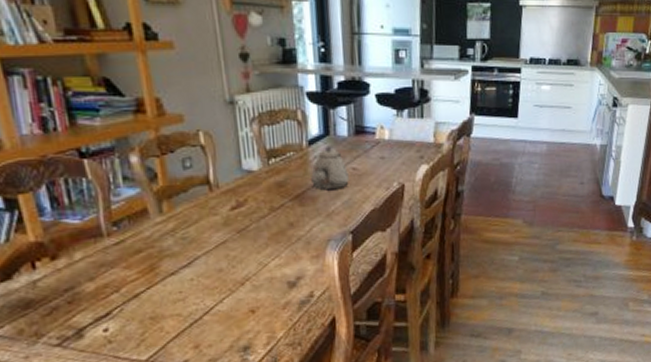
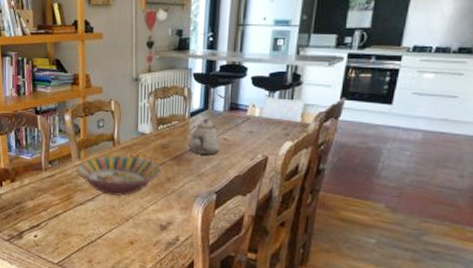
serving bowl: none [157,200,281,256] -> present [76,155,162,196]

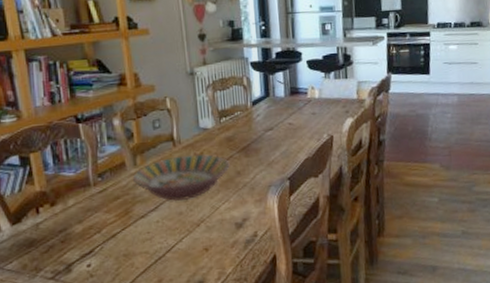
teapot: present [189,119,220,154] -> none [254,106,286,142]

